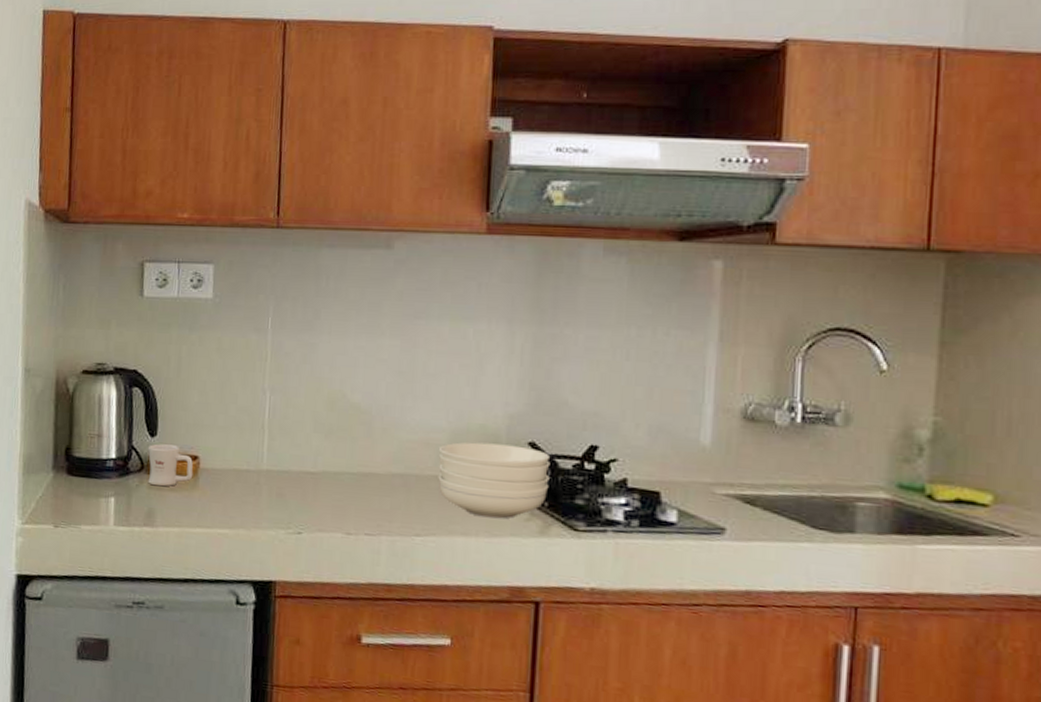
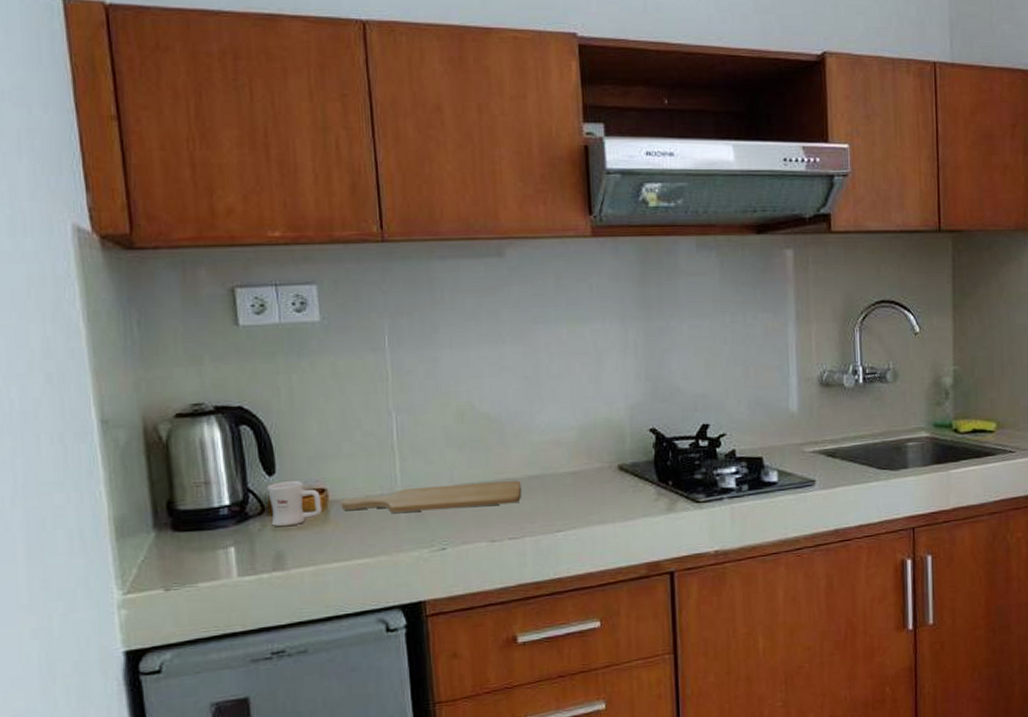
chopping board: none [209,467,384,499] -> present [340,481,522,513]
bowl: present [438,442,551,519] -> none [569,433,671,504]

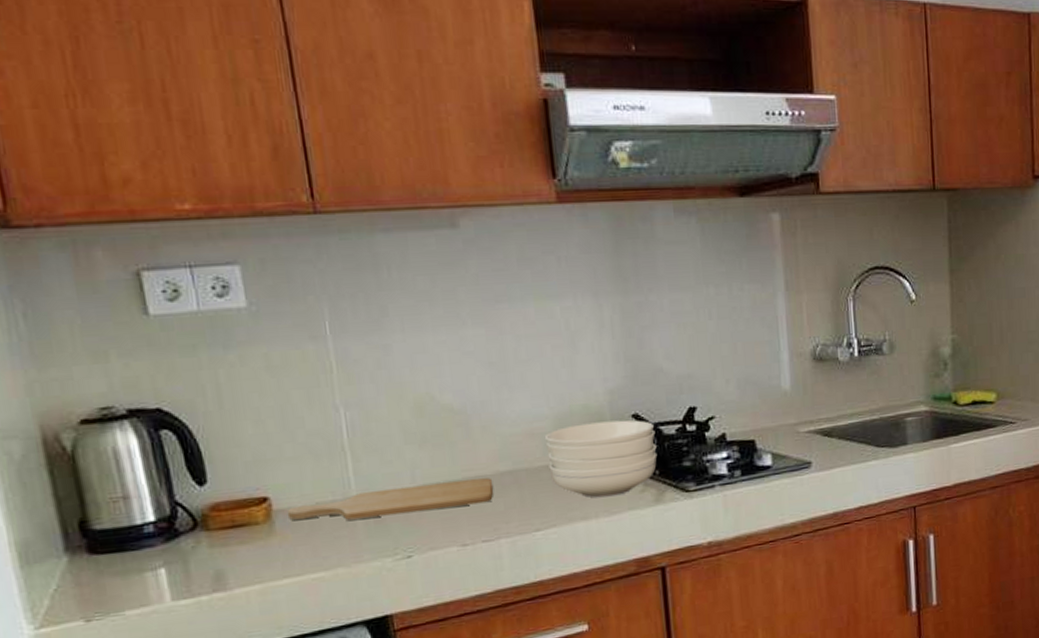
mug: present [266,481,323,527] -> none [197,490,266,543]
bowl: none [569,433,671,504] -> present [544,419,658,498]

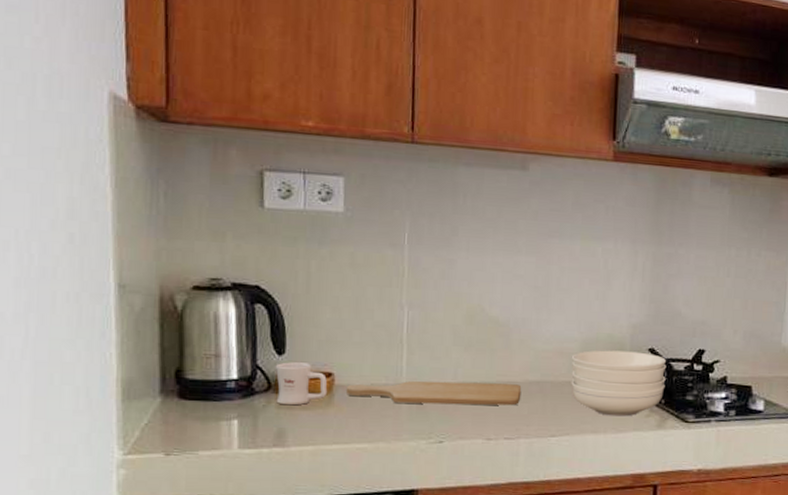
mug: none [197,490,266,543] -> present [275,362,328,406]

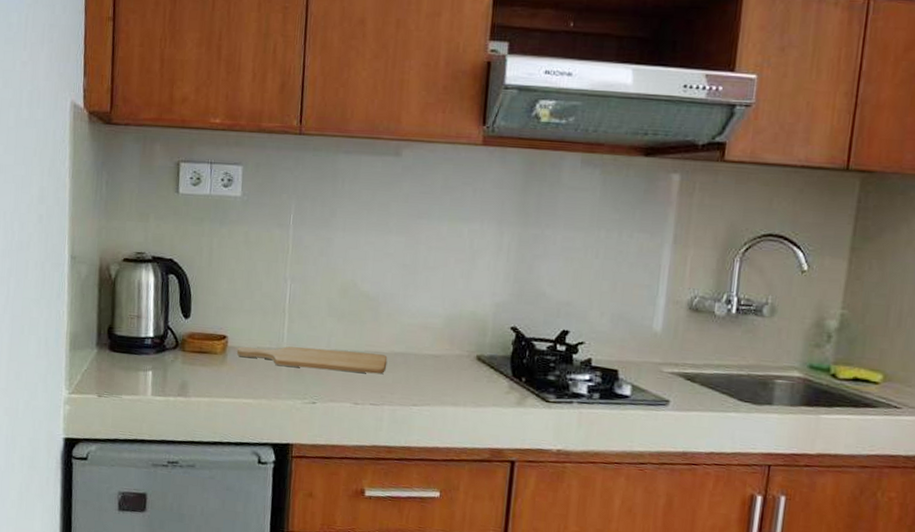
mug: present [275,362,328,406] -> none [181,324,222,362]
bowl: present [571,350,667,417] -> none [433,326,529,392]

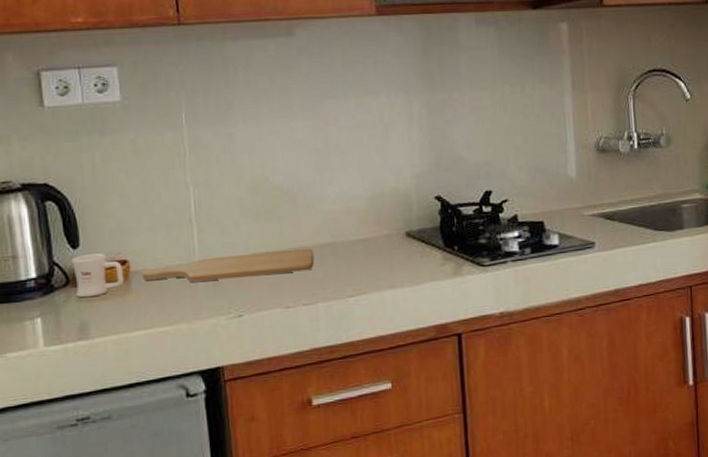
mug: none [181,324,222,362] -> present [71,253,125,298]

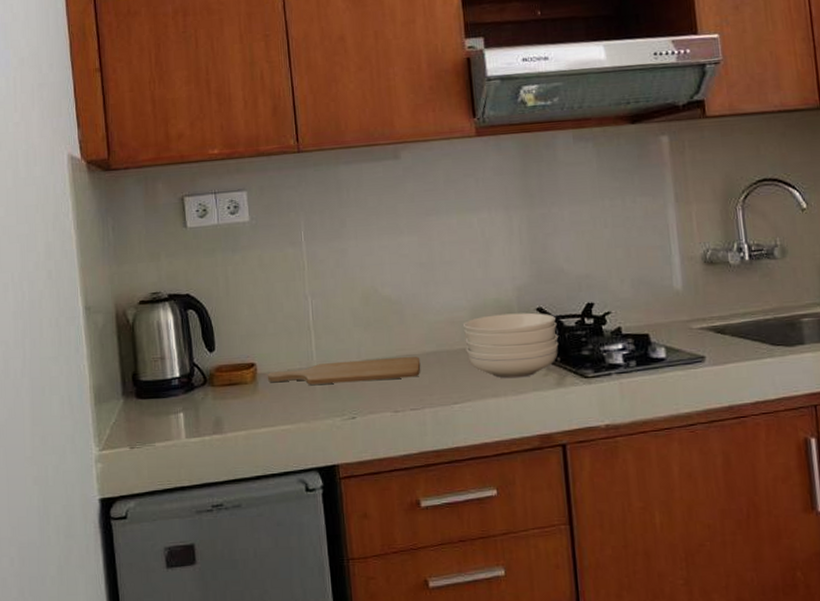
mug: present [71,253,125,298] -> none [208,356,253,396]
bowl: none [359,201,457,269] -> present [462,312,559,379]

